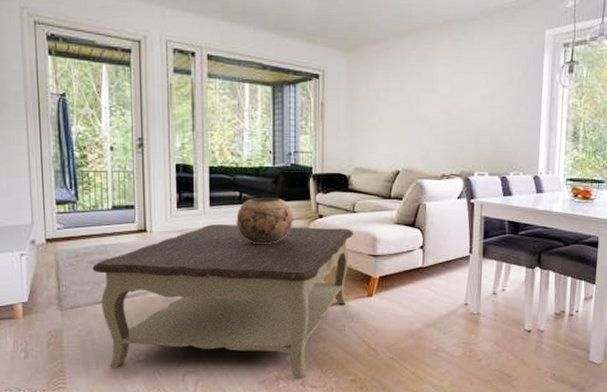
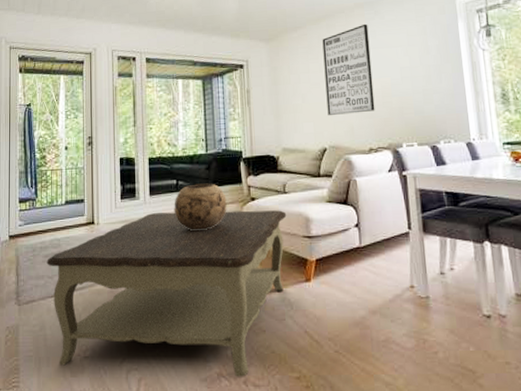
wall art: none [404,44,455,138] -> present [322,23,375,115]

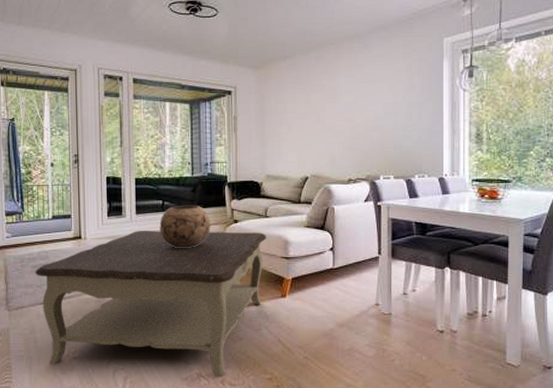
wall art: present [322,23,375,115] -> none [311,57,357,145]

